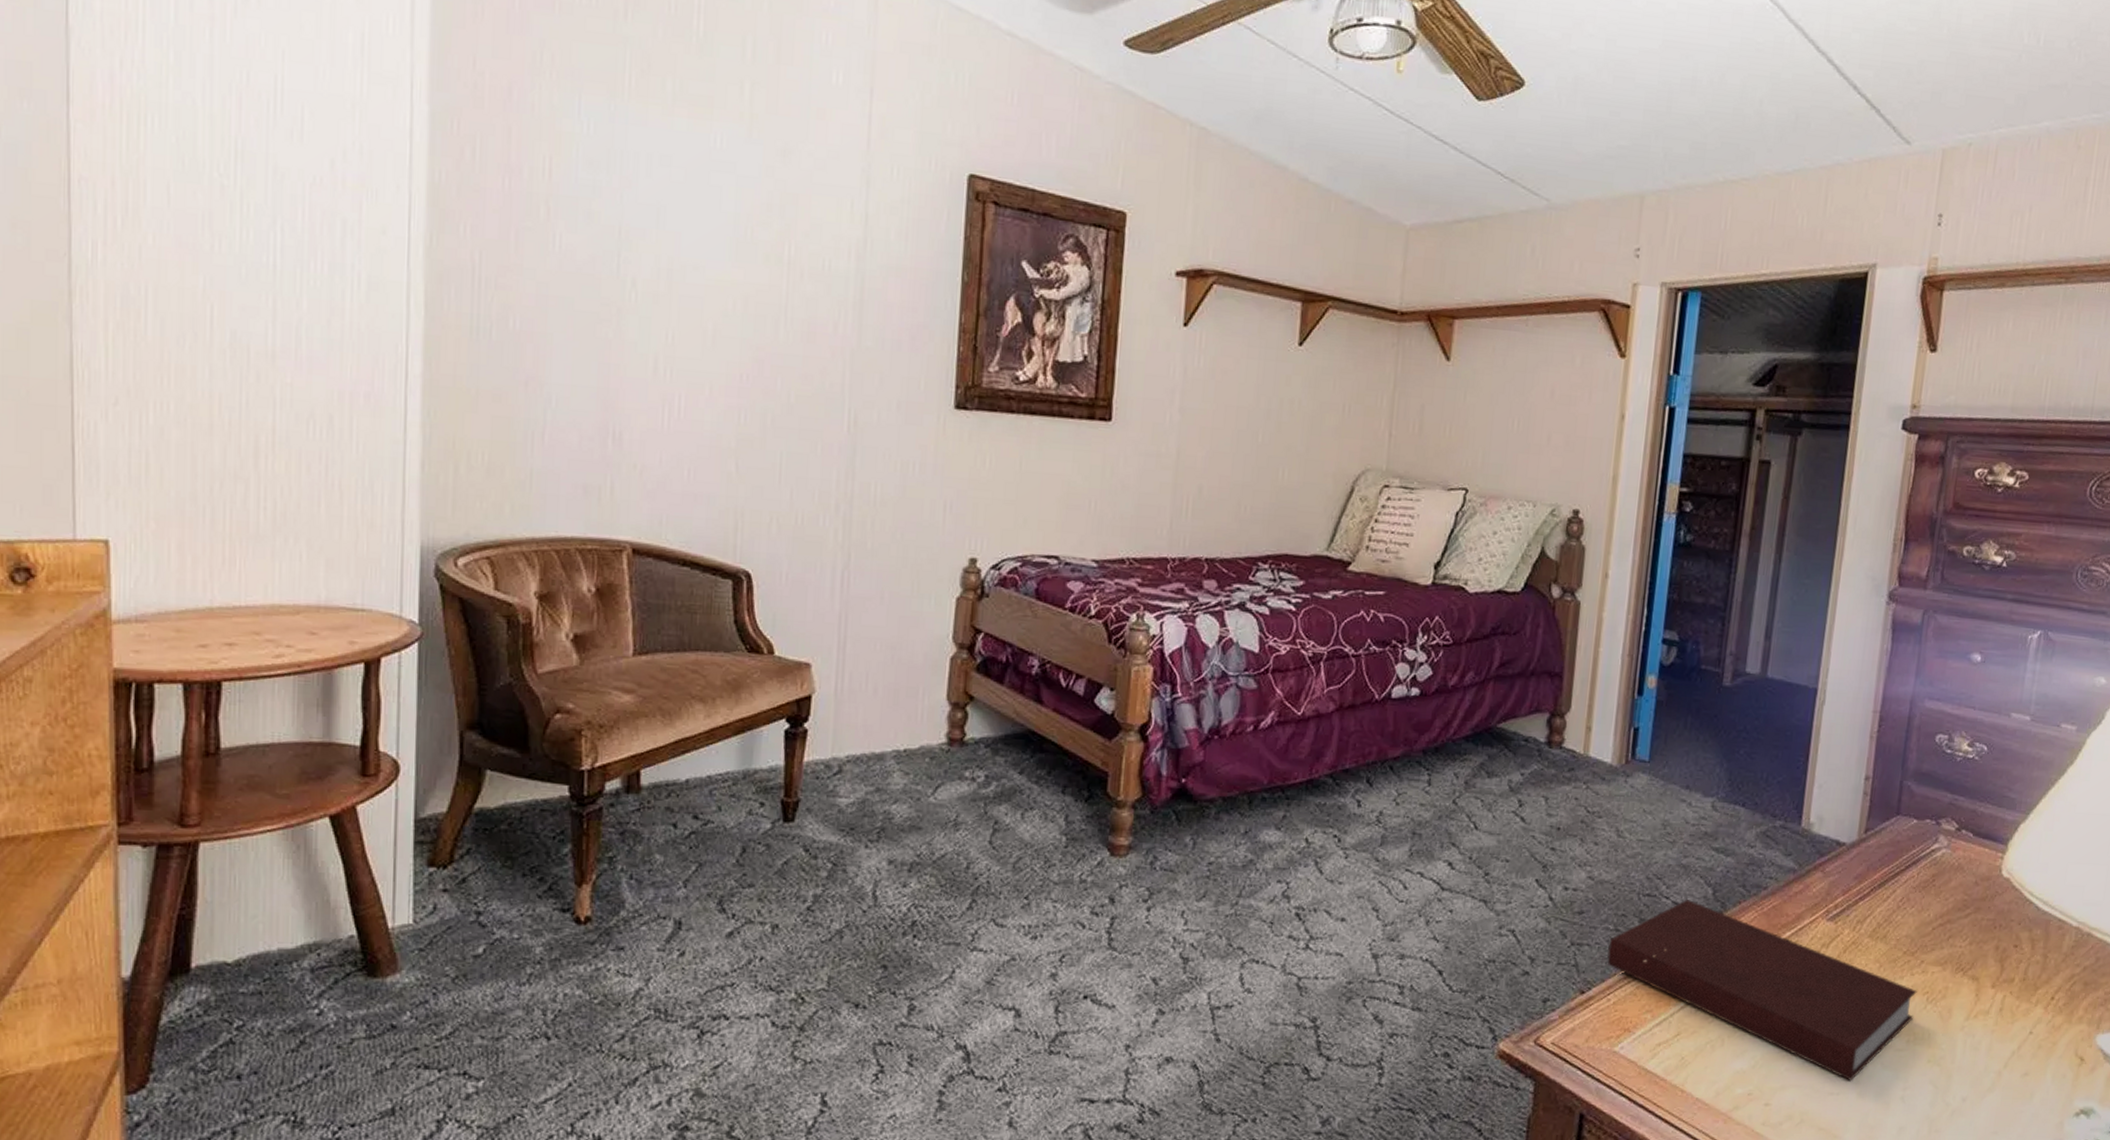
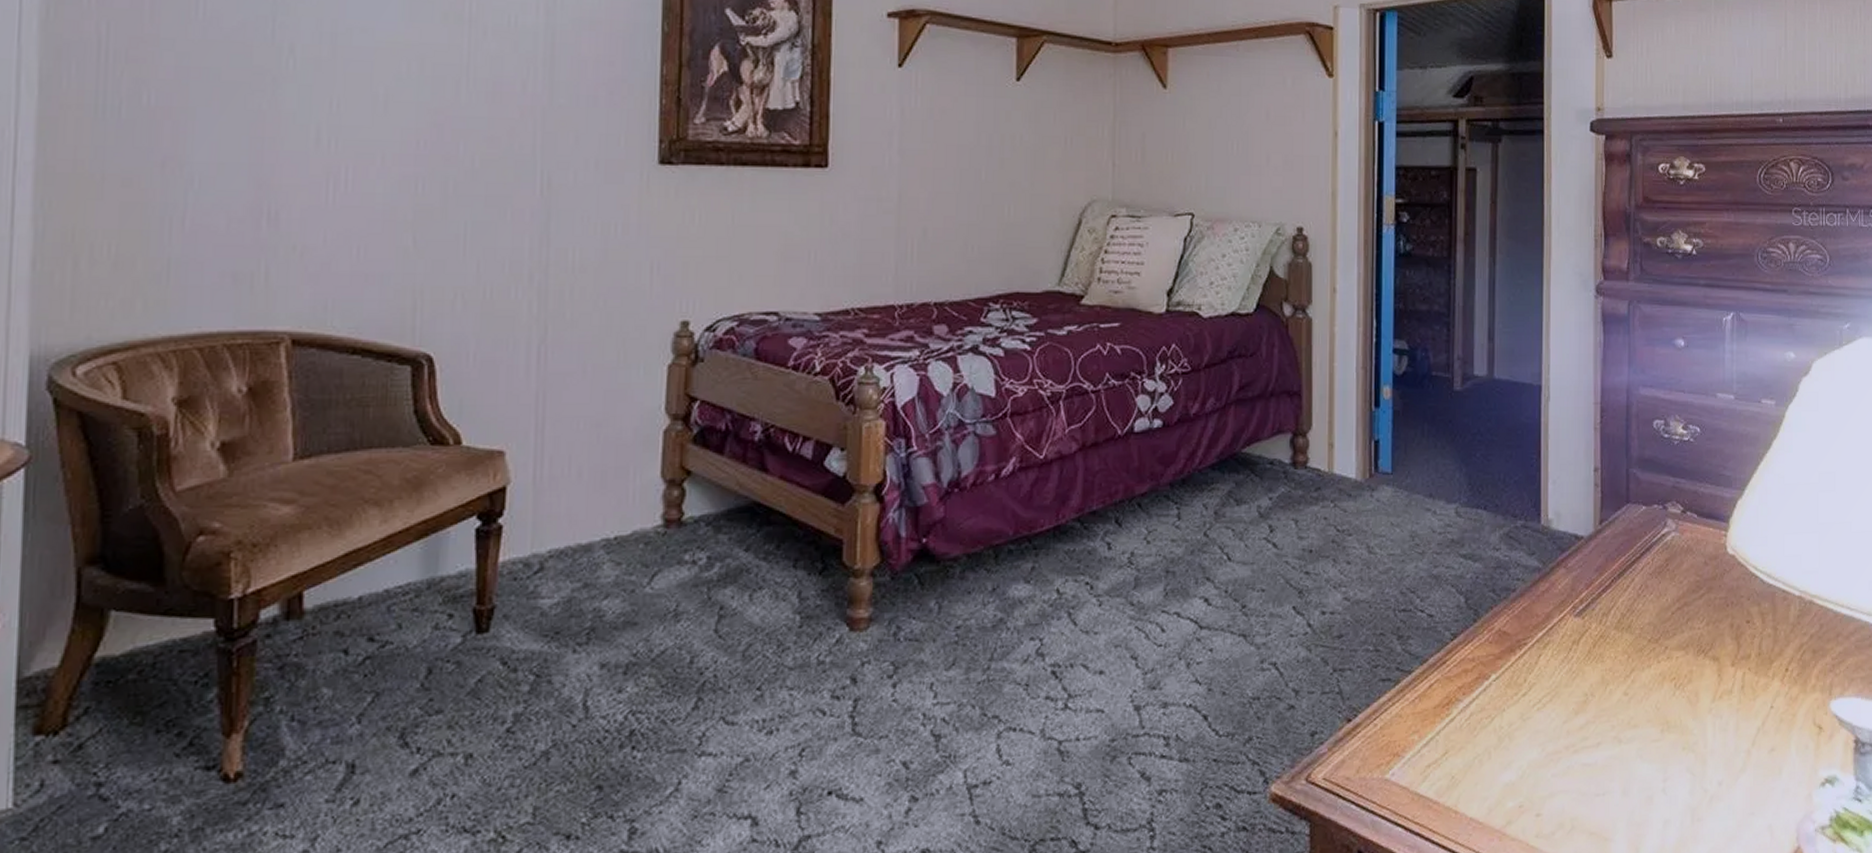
notebook: present [1607,900,1917,1082] -> none [1370,611,1665,780]

